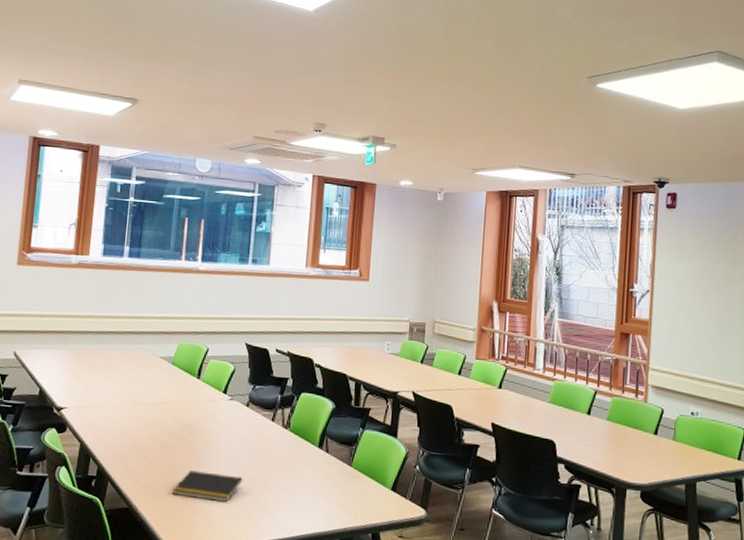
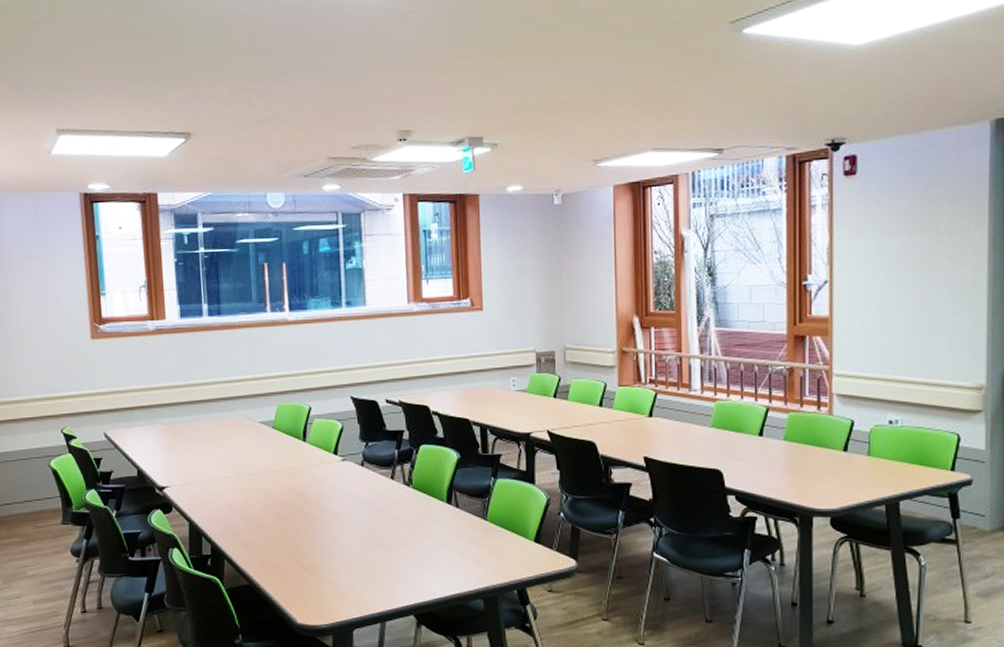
notepad: present [171,470,243,503] -> none [293,539,368,571]

